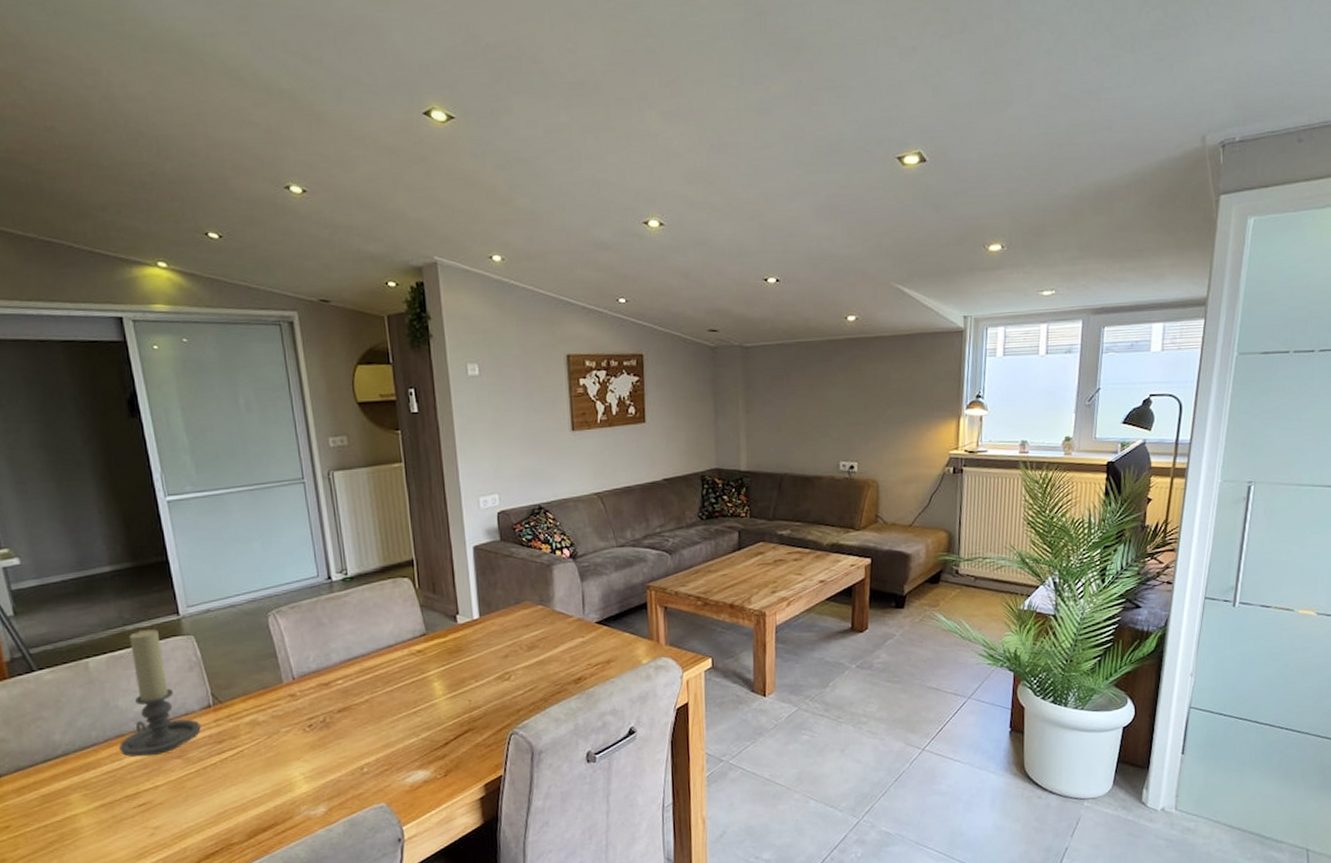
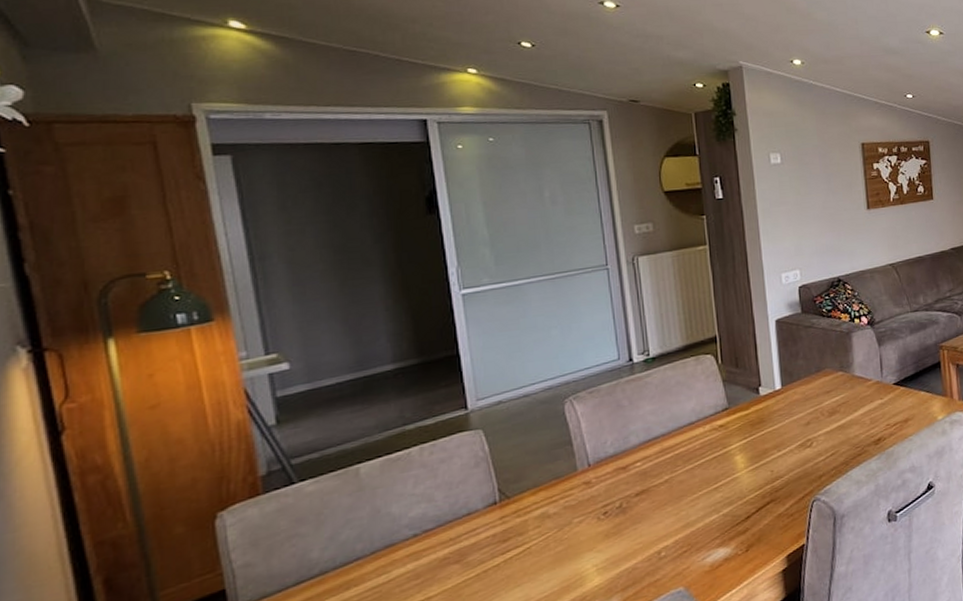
candle holder: present [119,629,201,757] -> none [388,426,484,568]

